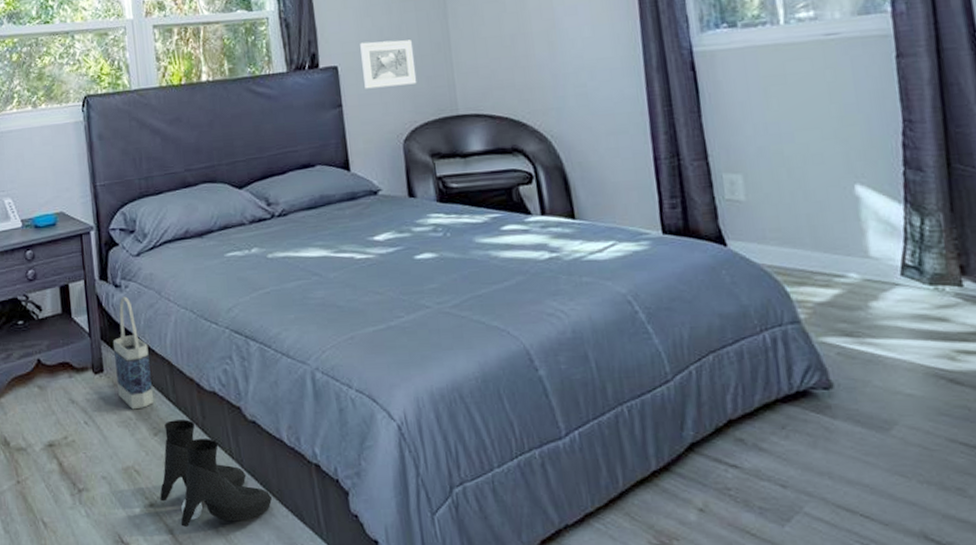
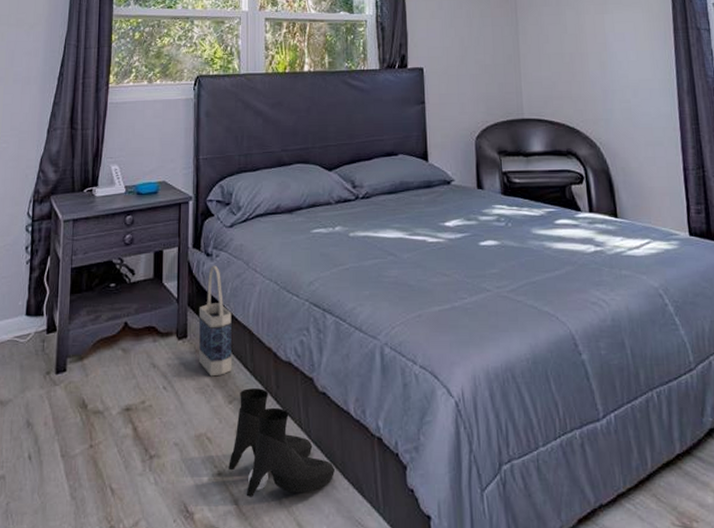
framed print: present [360,40,417,89] -> none [444,49,490,90]

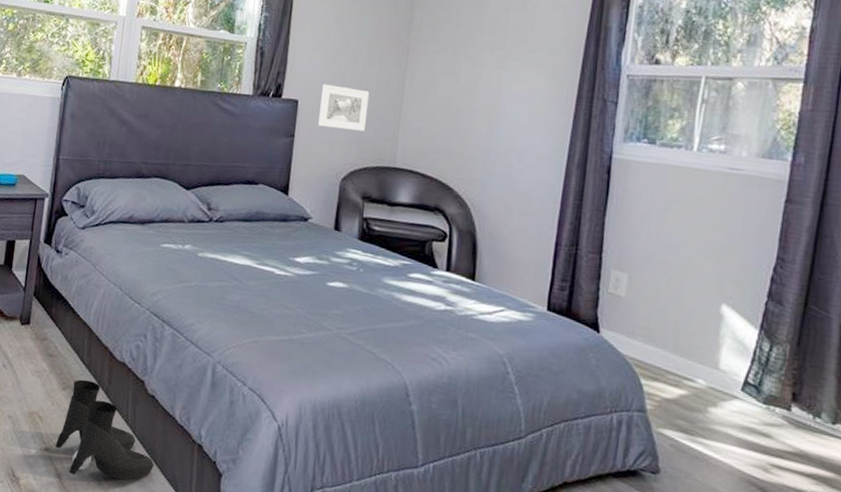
bag: present [199,265,232,377] -> none [38,262,74,364]
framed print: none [444,49,490,90] -> present [318,84,369,131]

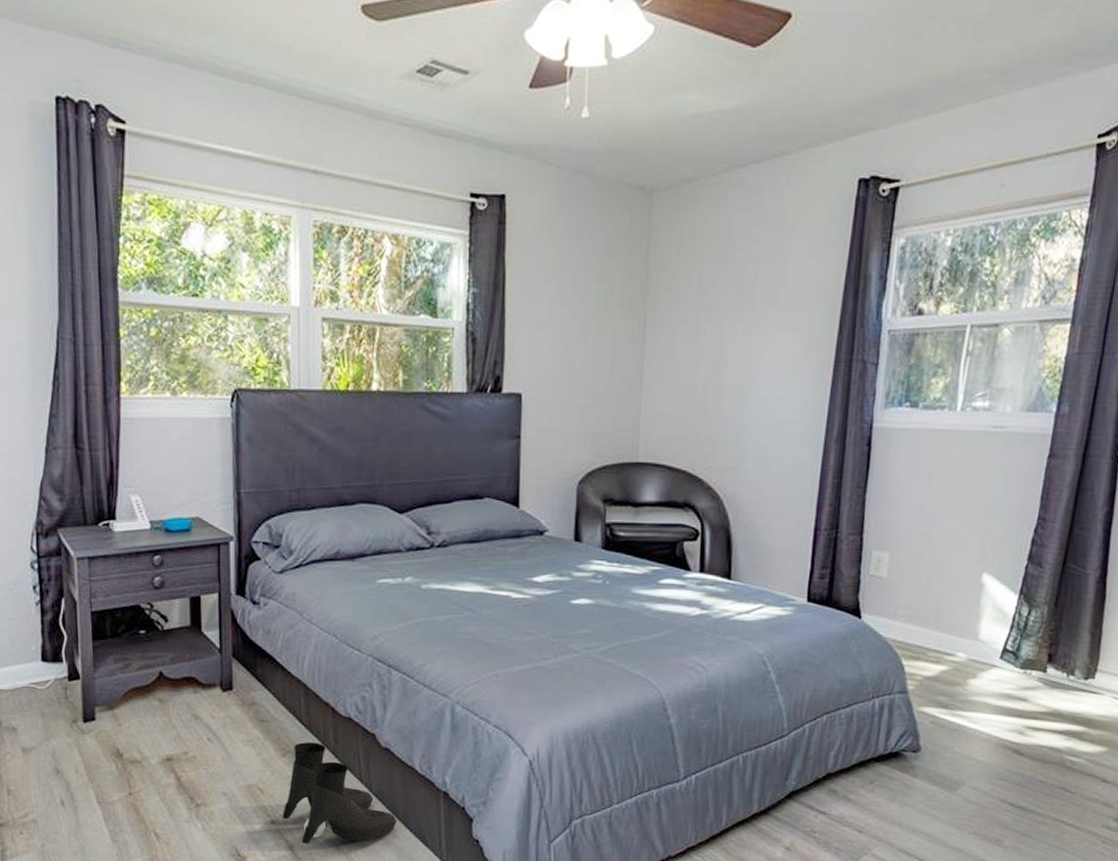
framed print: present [318,84,369,131] -> none [547,371,603,424]

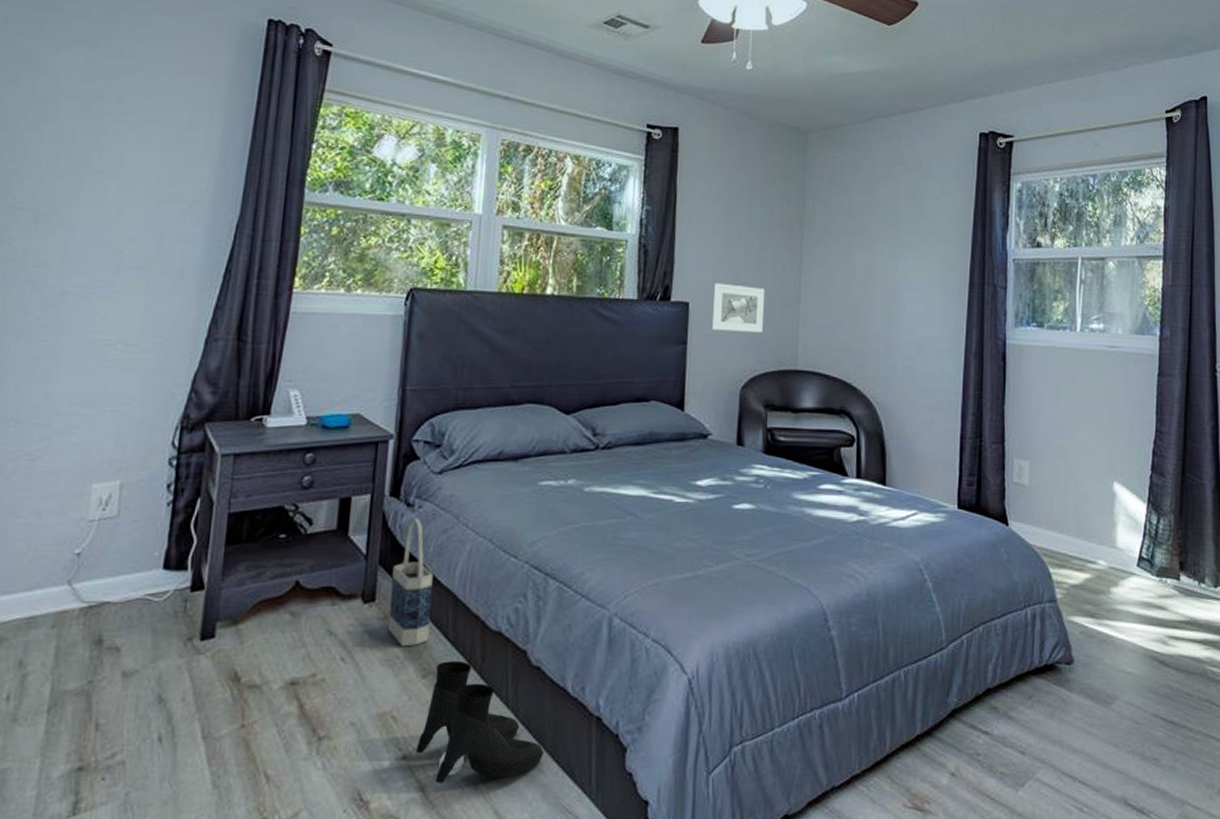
bag: none [246,614,284,730] -> present [388,517,433,647]
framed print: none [547,371,603,424] -> present [712,283,765,333]

